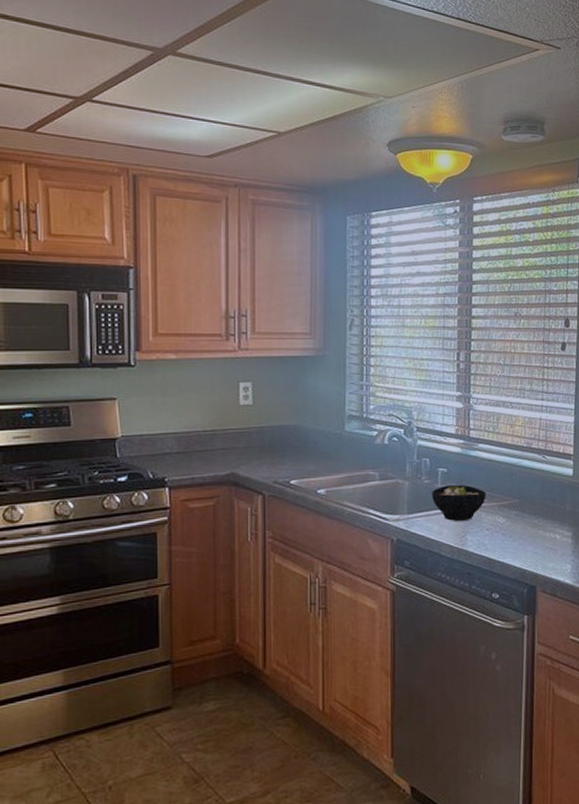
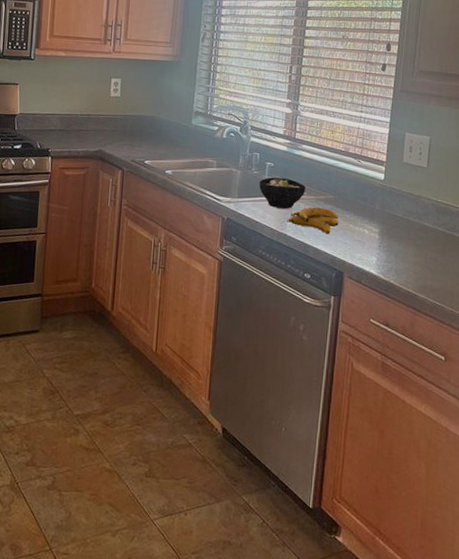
banana: none [466,514,527,545] -> present [286,207,339,234]

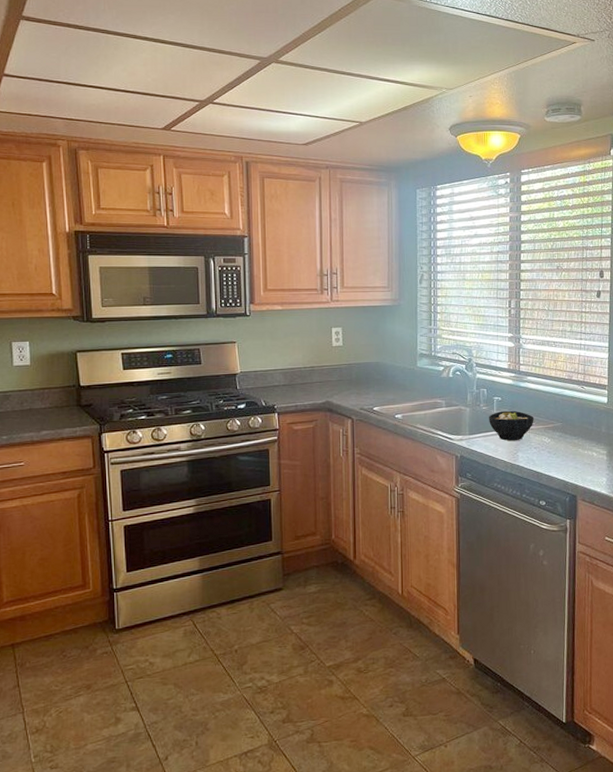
banana: present [286,207,339,234] -> none [518,435,569,461]

